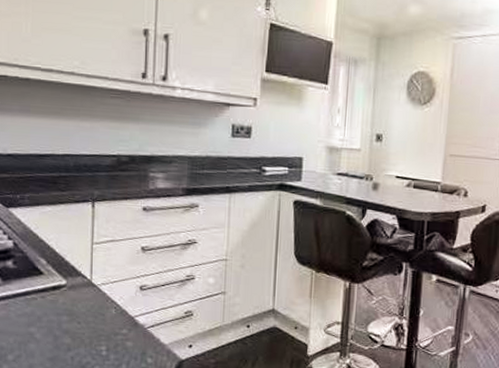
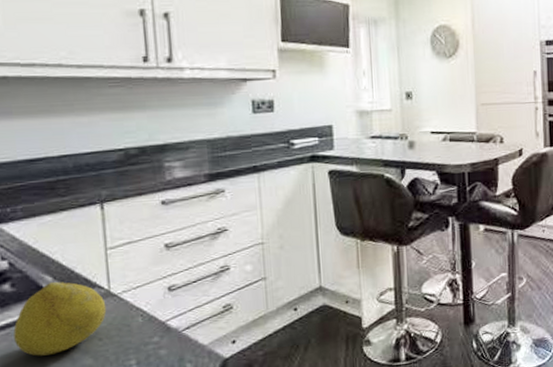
lemon: none [11,265,87,329] -> present [13,281,107,356]

